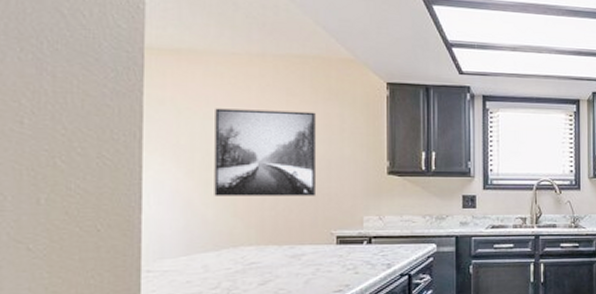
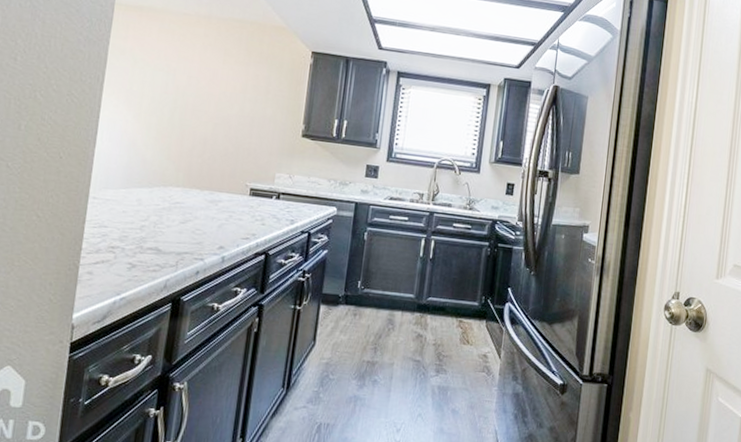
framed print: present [214,108,315,196] -> none [154,61,247,150]

